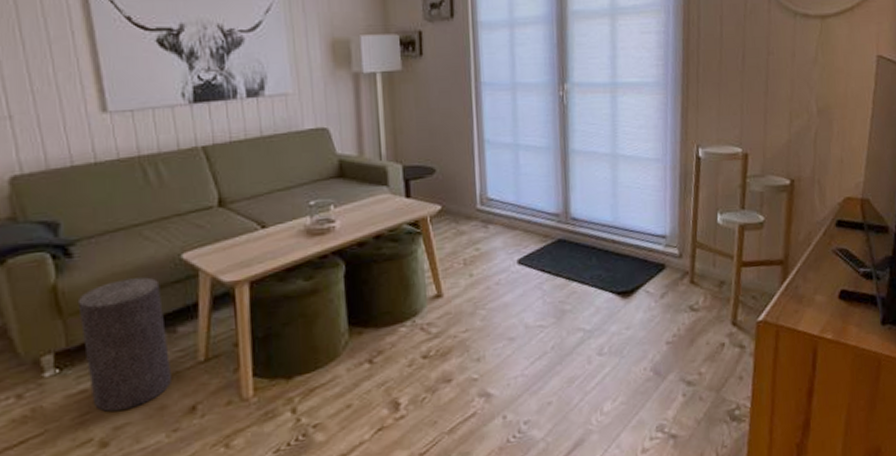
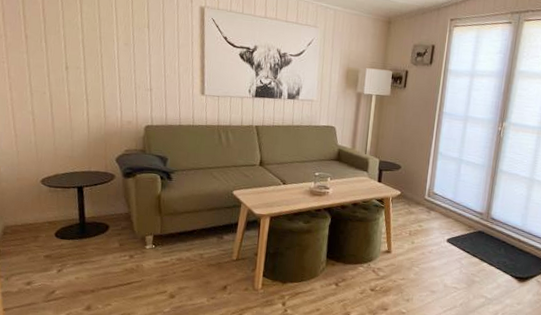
stool: present [77,277,171,412] -> none [170,199,218,279]

